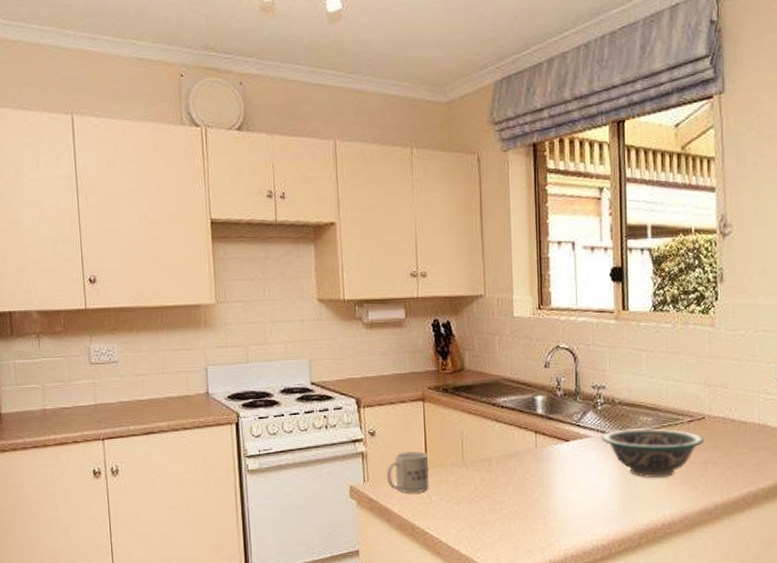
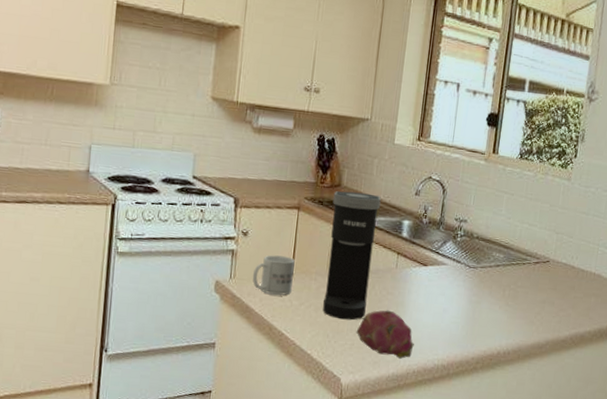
coffee maker: none [457,373,510,510] -> present [323,191,381,321]
fruit: none [503,493,568,544] -> present [356,310,414,359]
bowl: present [602,428,705,478] -> none [456,262,546,311]

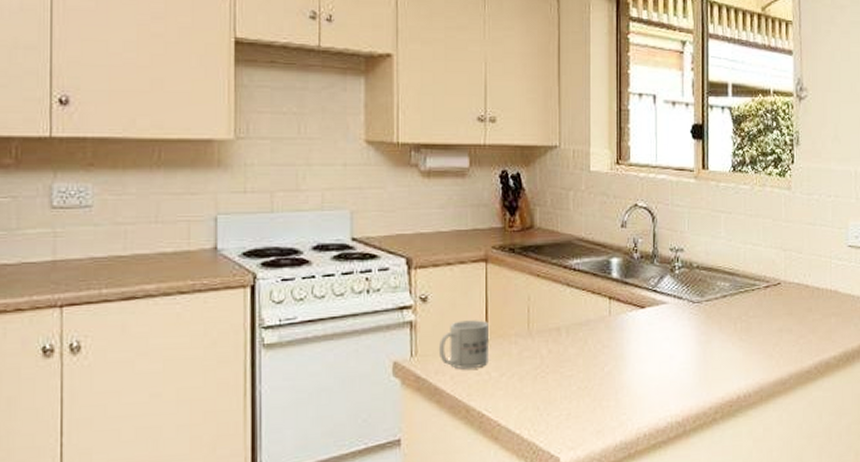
coffee maker: present [323,191,381,321] -> none [526,232,582,387]
fruit: present [356,310,414,359] -> none [571,366,641,422]

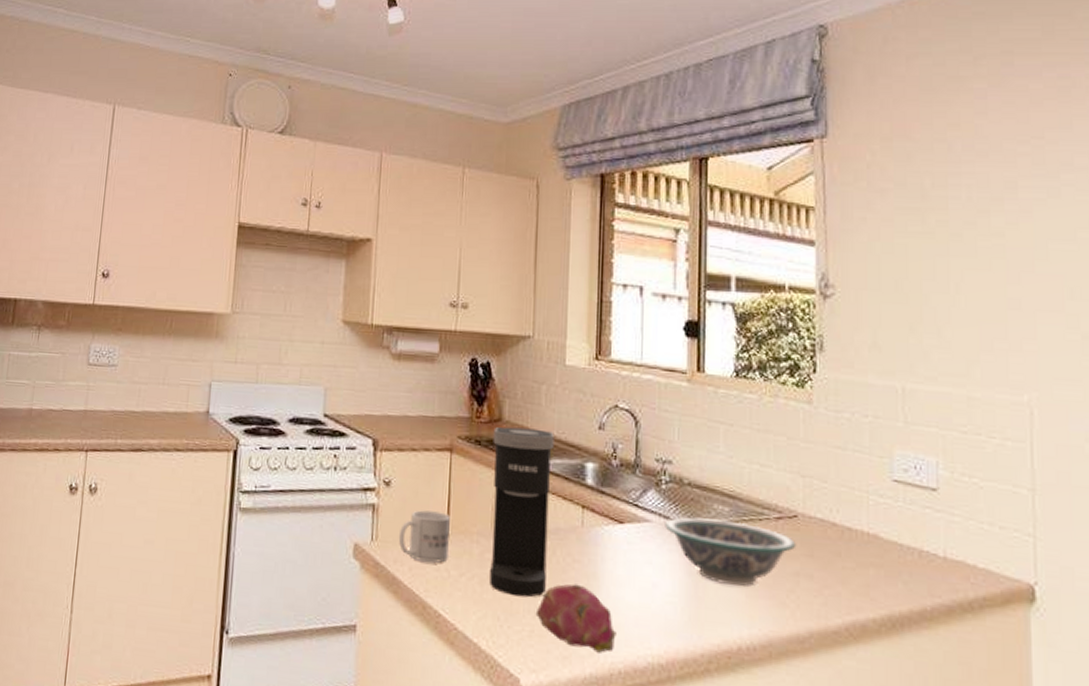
coffee maker: none [526,232,582,387] -> present [490,426,554,598]
fruit: none [571,366,641,422] -> present [535,584,616,653]
bowl: none [678,294,780,347] -> present [665,517,797,587]

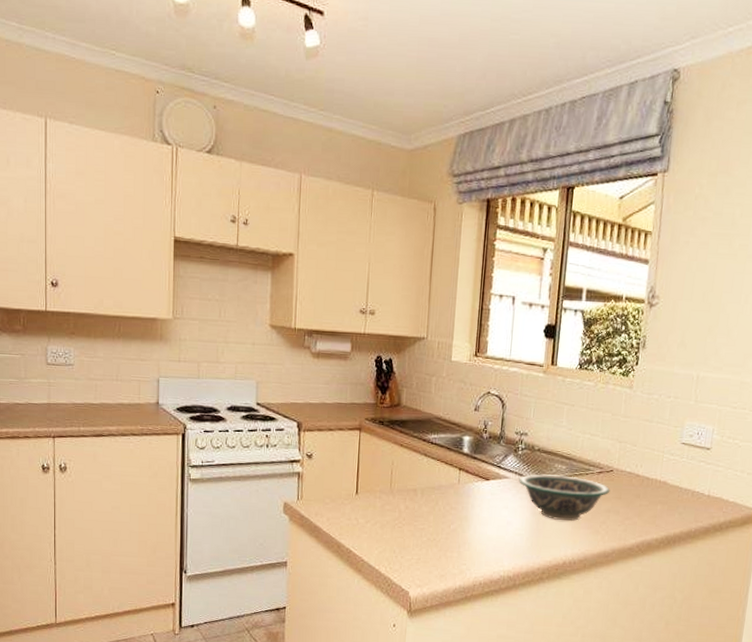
mug: present [398,510,450,563] -> none [318,476,359,514]
coffee maker: present [490,426,554,598] -> none [388,410,441,536]
fruit: present [535,584,616,653] -> none [421,525,480,571]

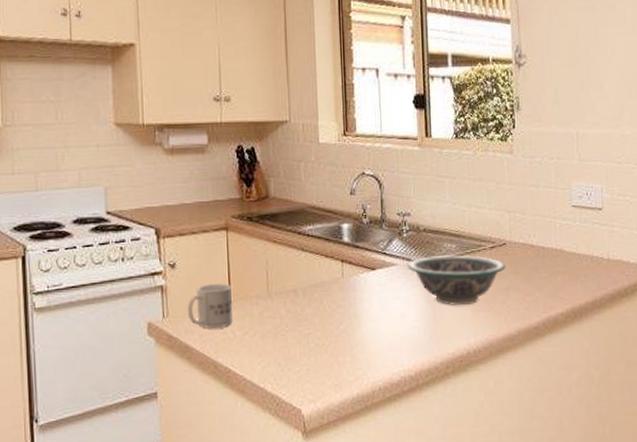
mug: none [318,476,359,514] -> present [187,283,233,328]

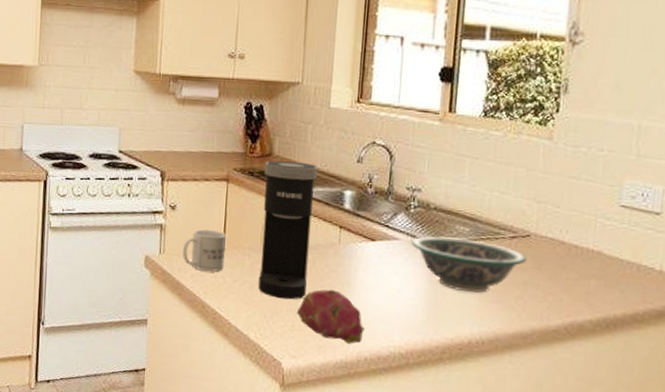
coffee maker: none [262,201,317,344] -> present [258,160,318,300]
fruit: none [310,325,376,377] -> present [296,289,365,344]

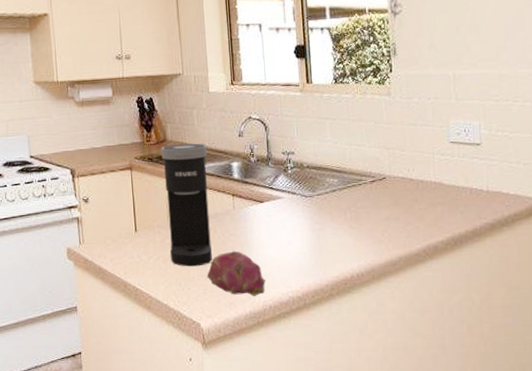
mug: present [182,229,226,272] -> none [99,215,138,253]
bowl: present [411,236,527,293] -> none [293,188,386,234]

